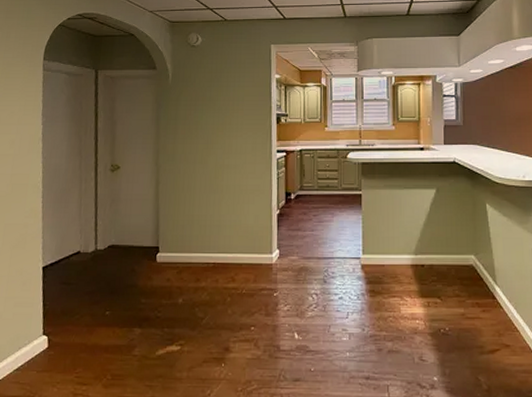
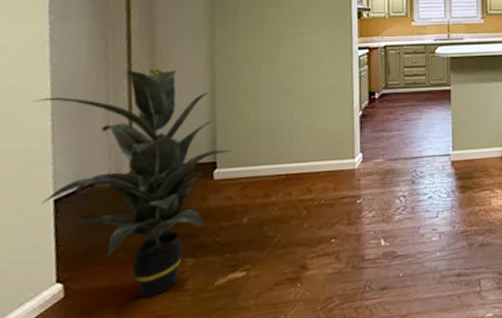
indoor plant: none [30,164,171,357] -> present [33,70,232,298]

